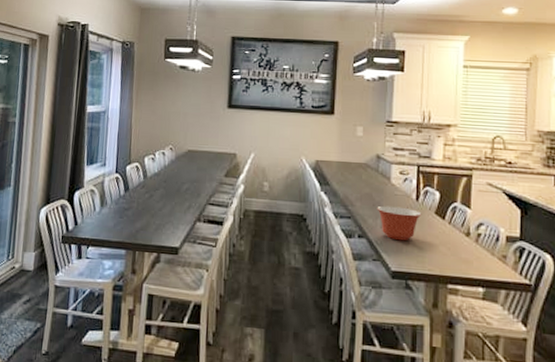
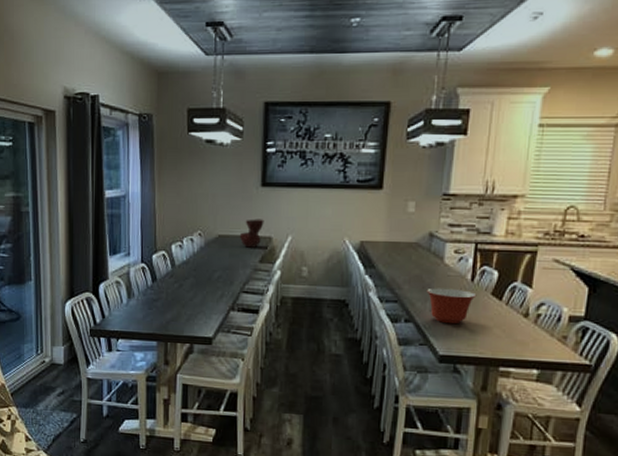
vase: none [207,136,230,163] -> present [239,219,264,248]

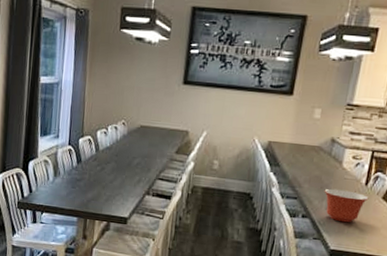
vase: present [239,219,264,248] -> none [159,113,183,140]

